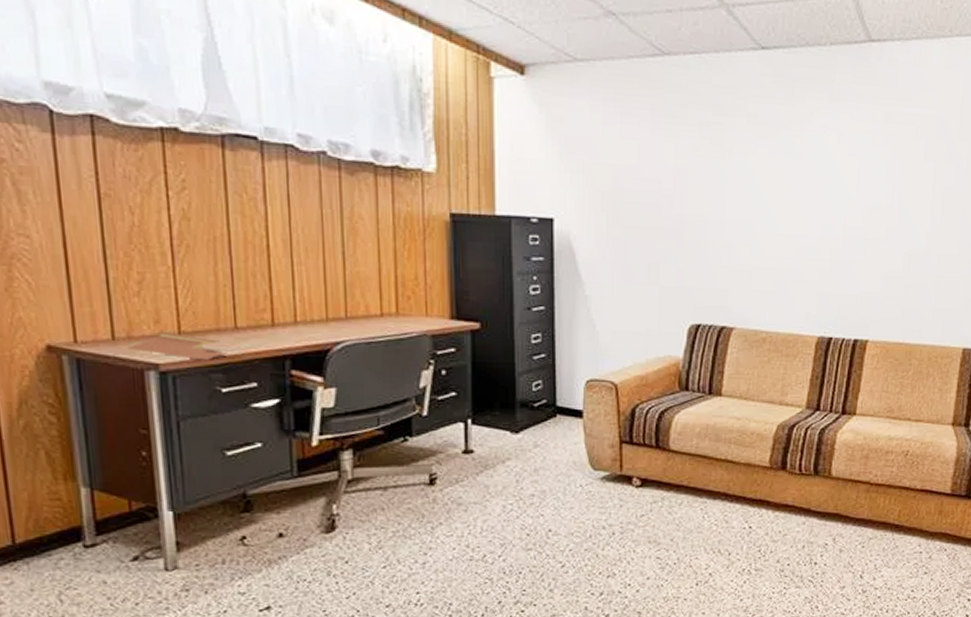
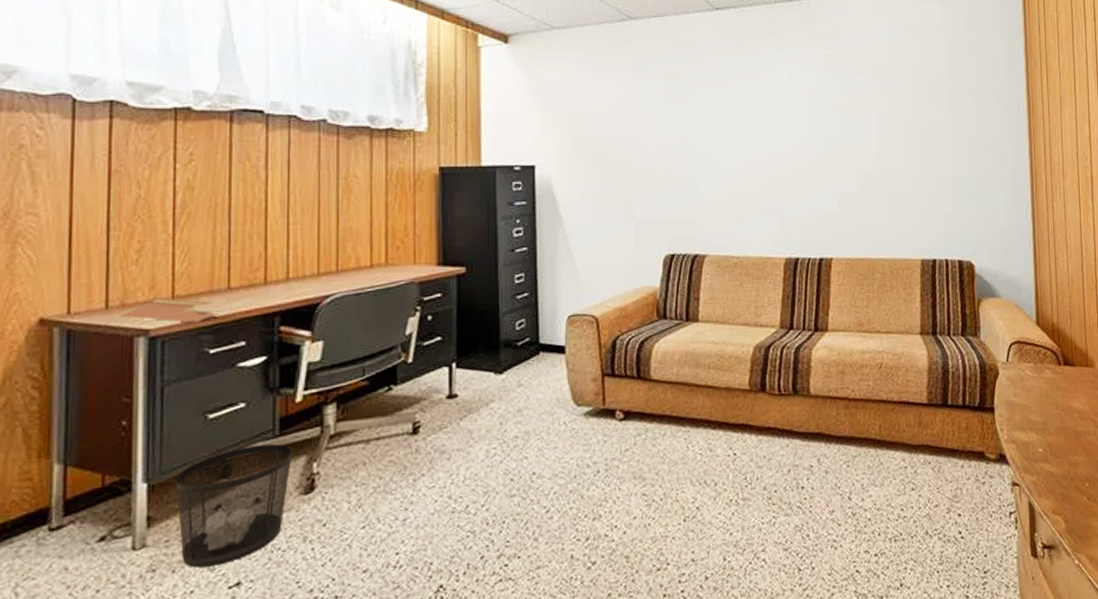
waste bin: none [199,483,313,591] -> present [175,443,294,568]

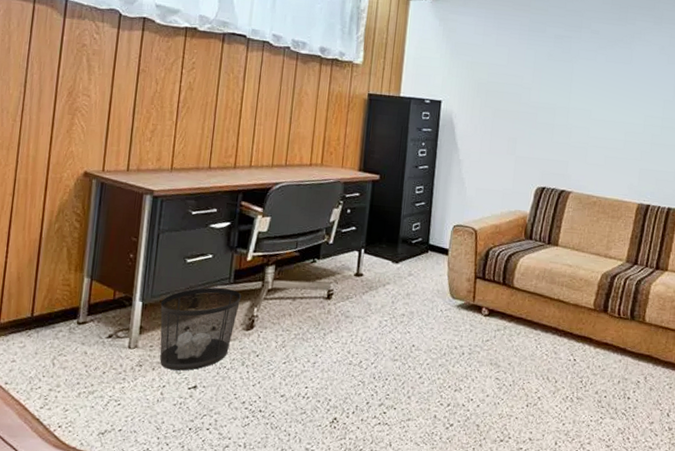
papers: present [119,298,219,323] -> none [135,168,201,190]

